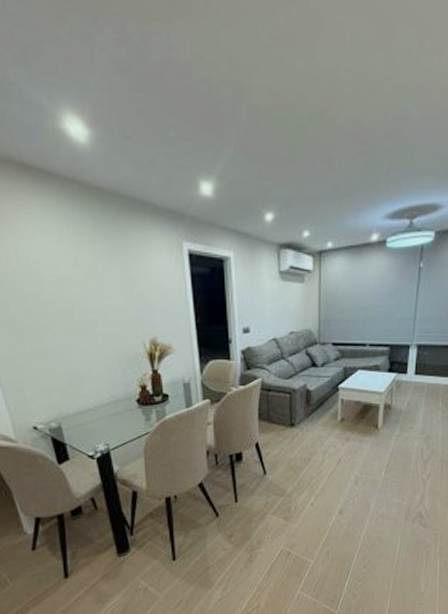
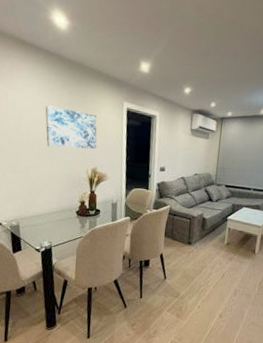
wall art: none [73,257,153,315] -> present [45,105,97,149]

